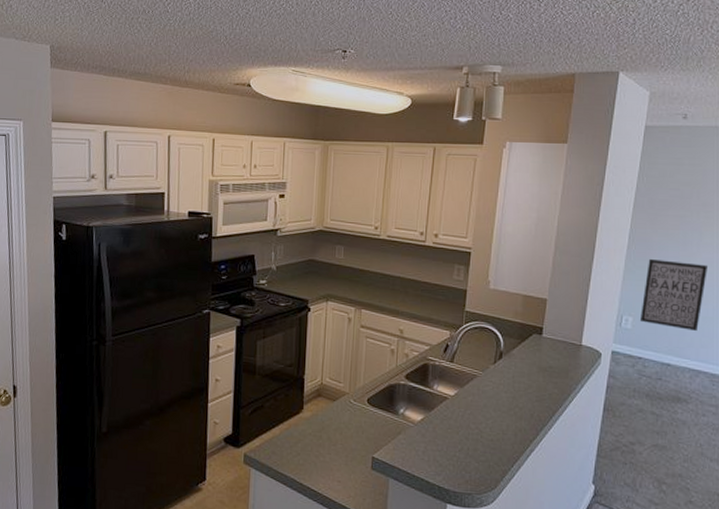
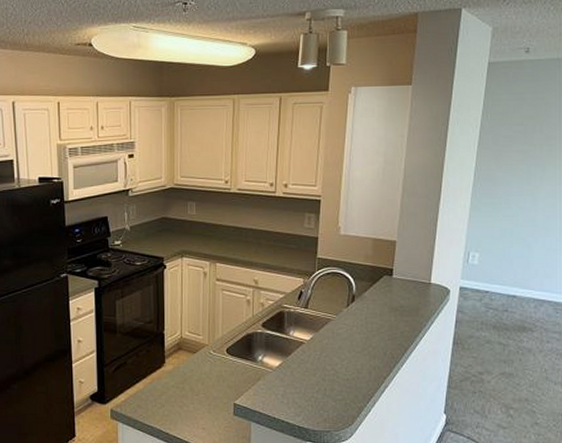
wall art: present [639,258,707,331] -> none [485,194,551,262]

